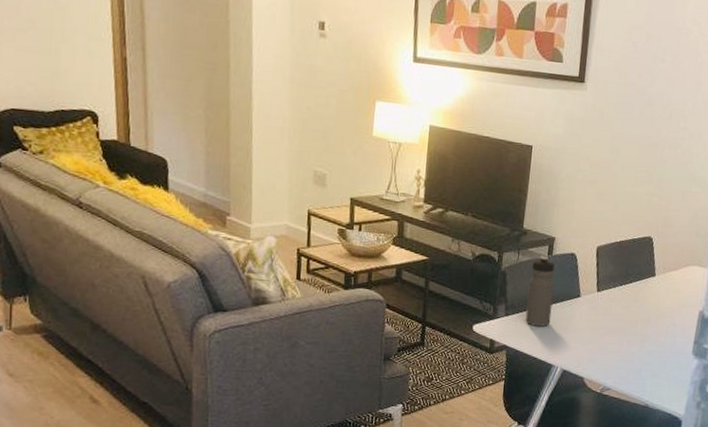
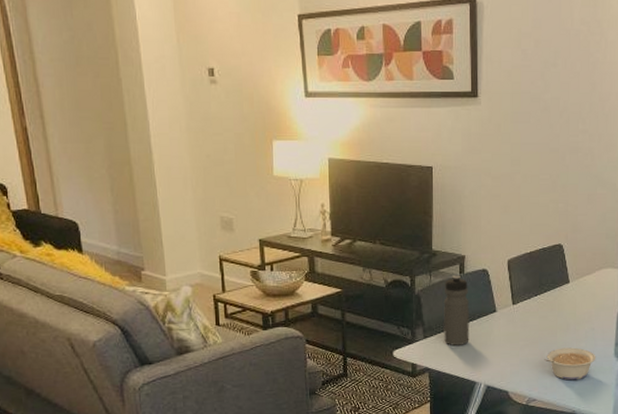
legume: none [622,340,674,374] -> present [544,347,596,381]

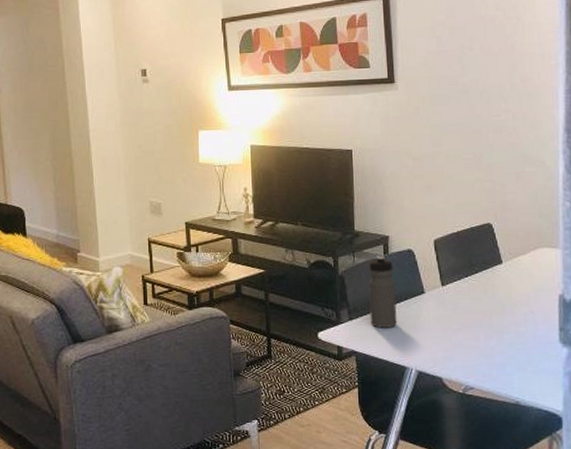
legume: present [544,347,596,381] -> none [480,332,539,368]

